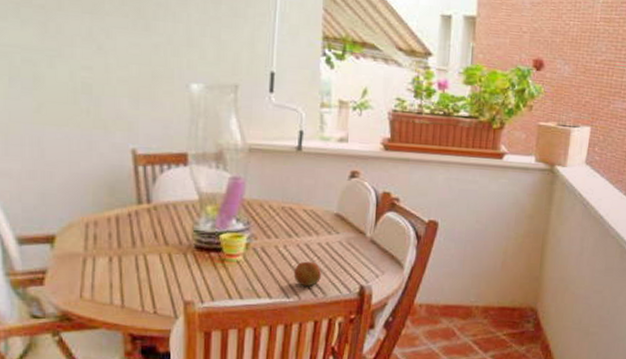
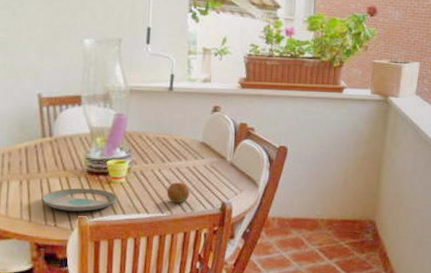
plate: none [137,267,233,296] -> present [41,188,118,212]

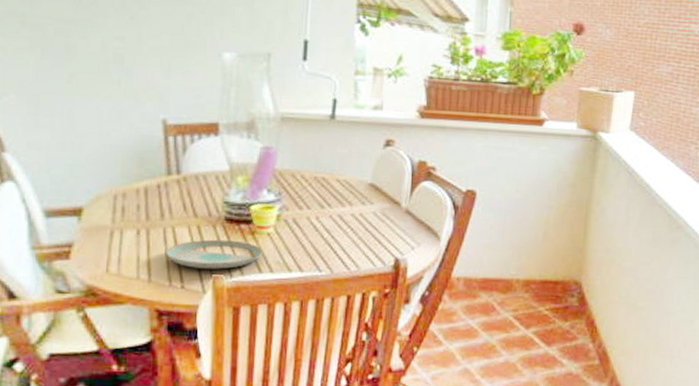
apple: present [166,182,190,204] -> none [326,233,356,260]

